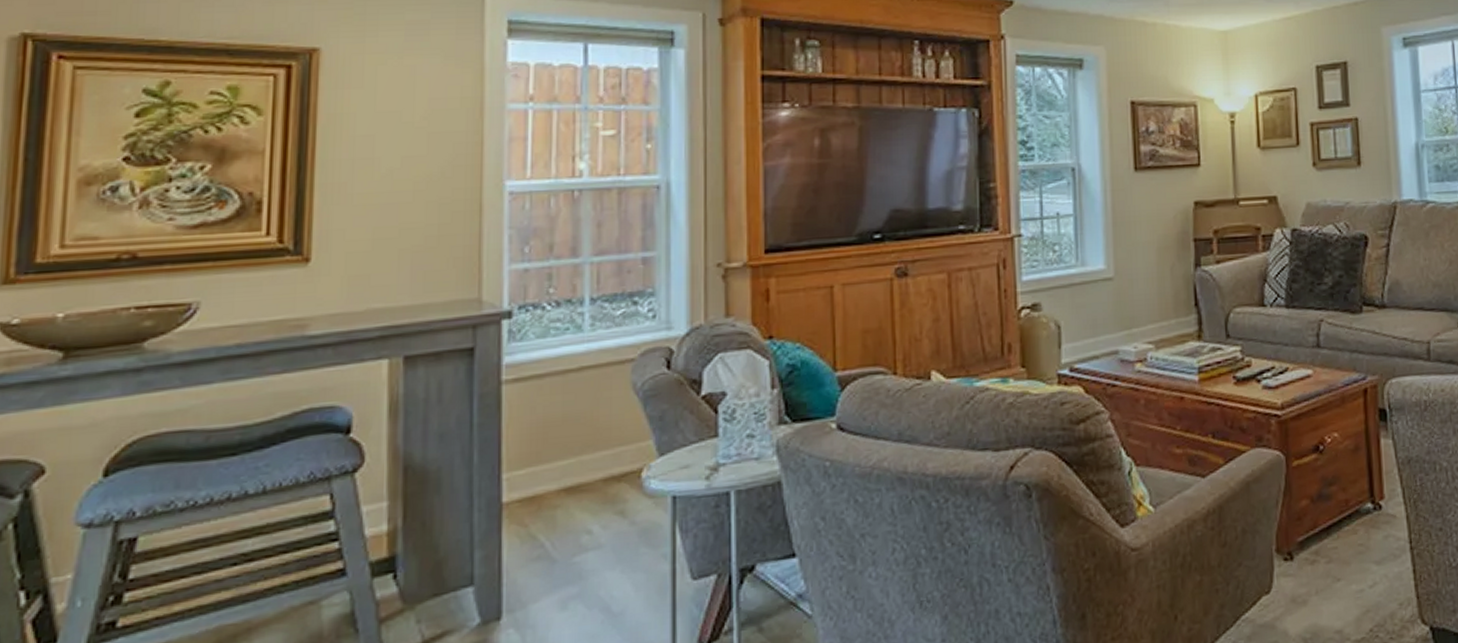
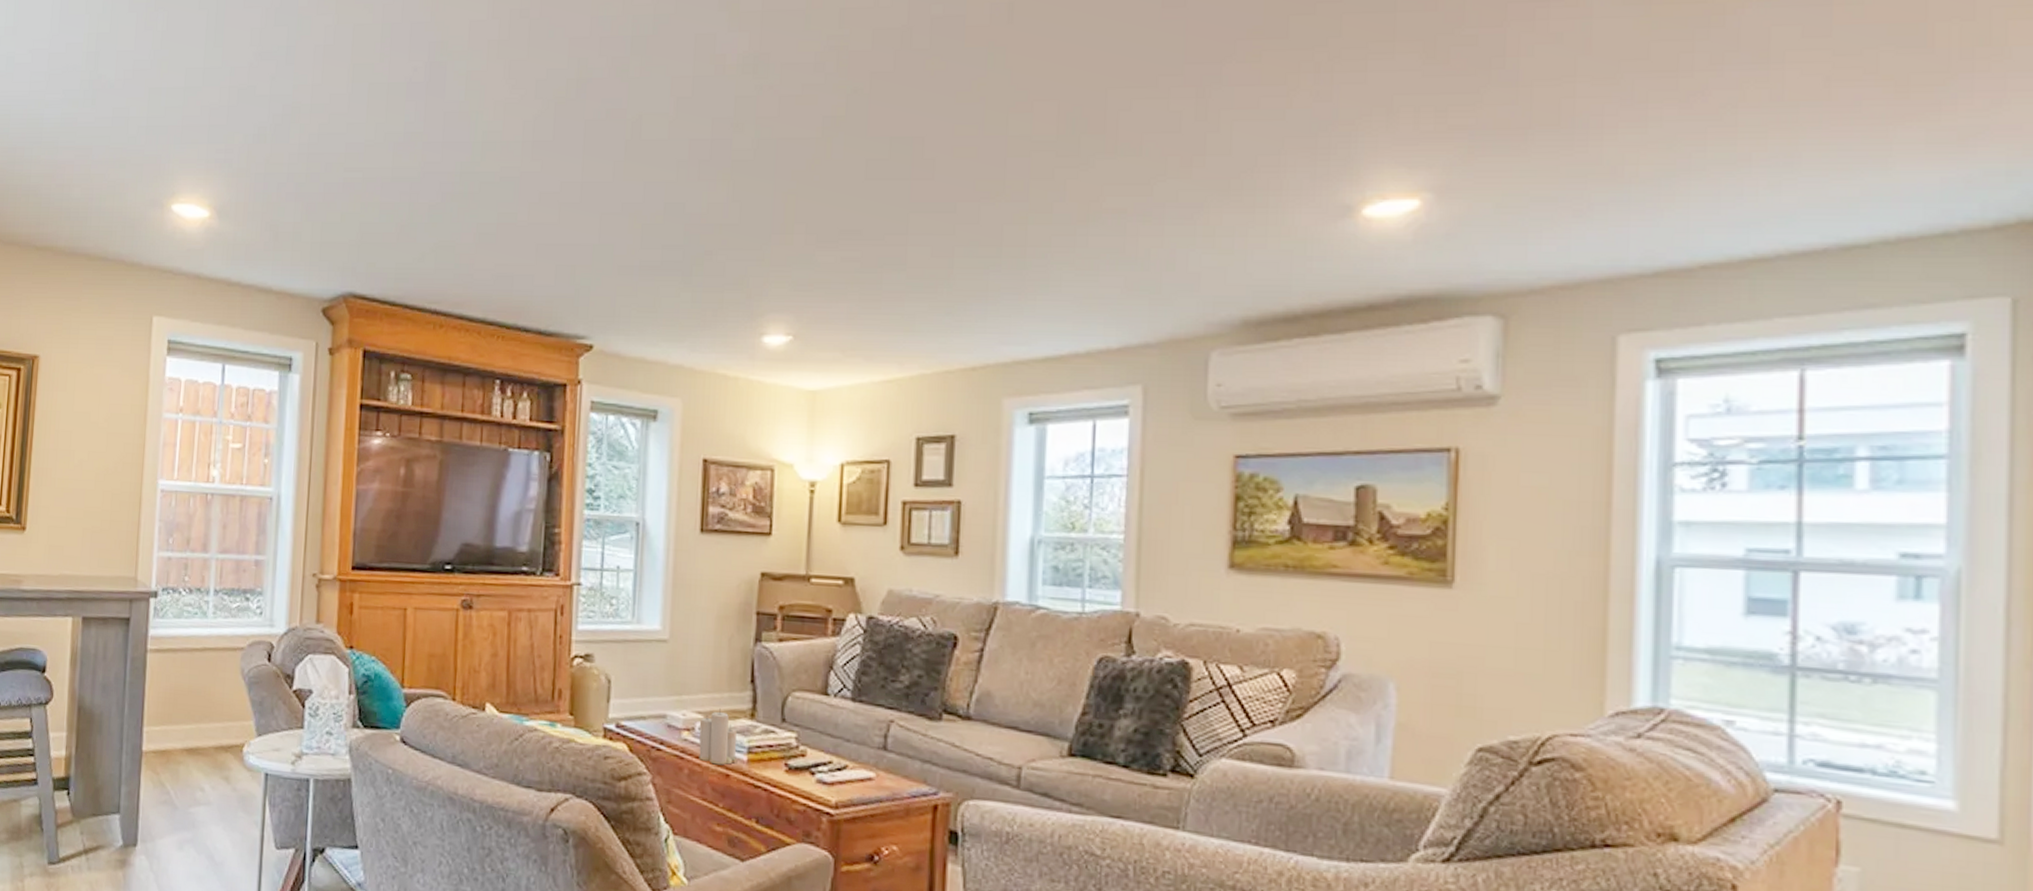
candle: none [1150,335,1190,390] -> present [699,708,738,765]

